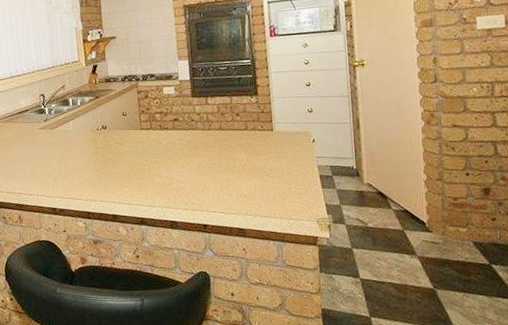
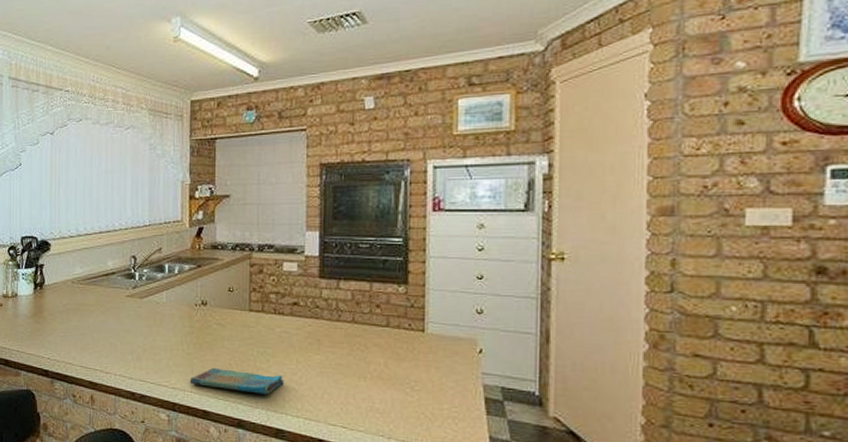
dish towel: none [99,177,173,196] -> present [189,367,284,394]

